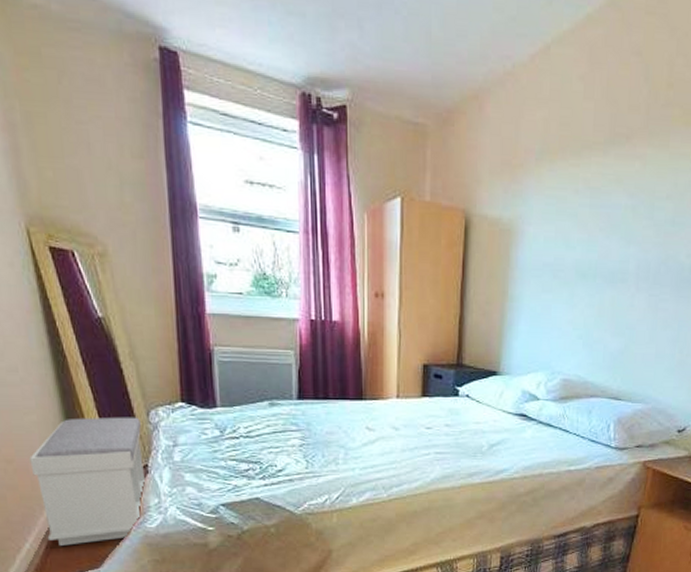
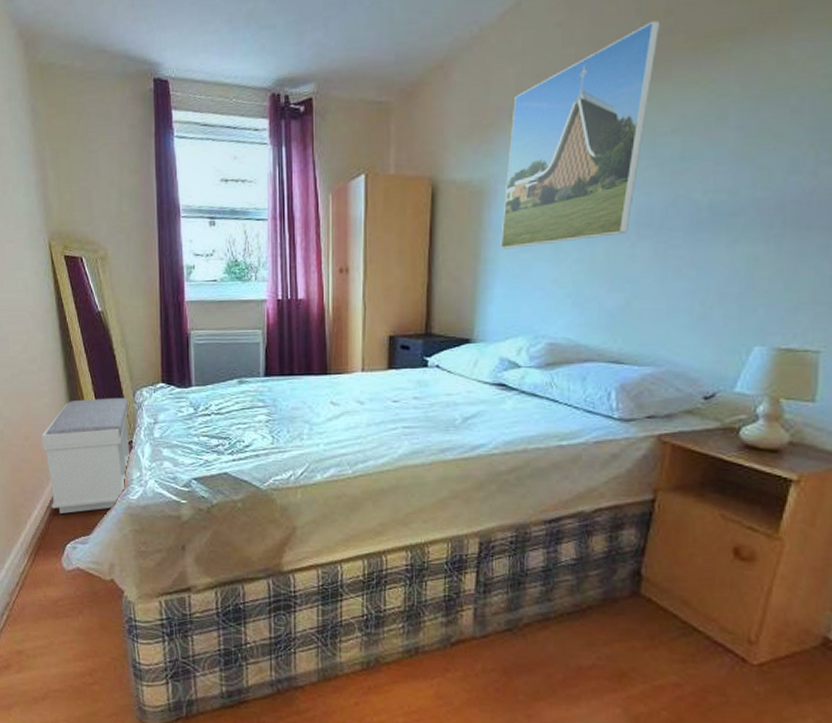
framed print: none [525,91,663,289] -> present [500,20,661,250]

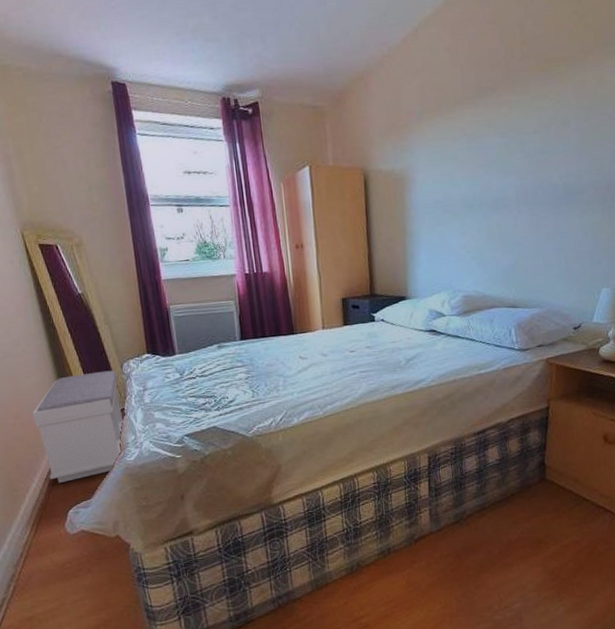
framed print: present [500,20,661,250] -> none [420,48,519,224]

